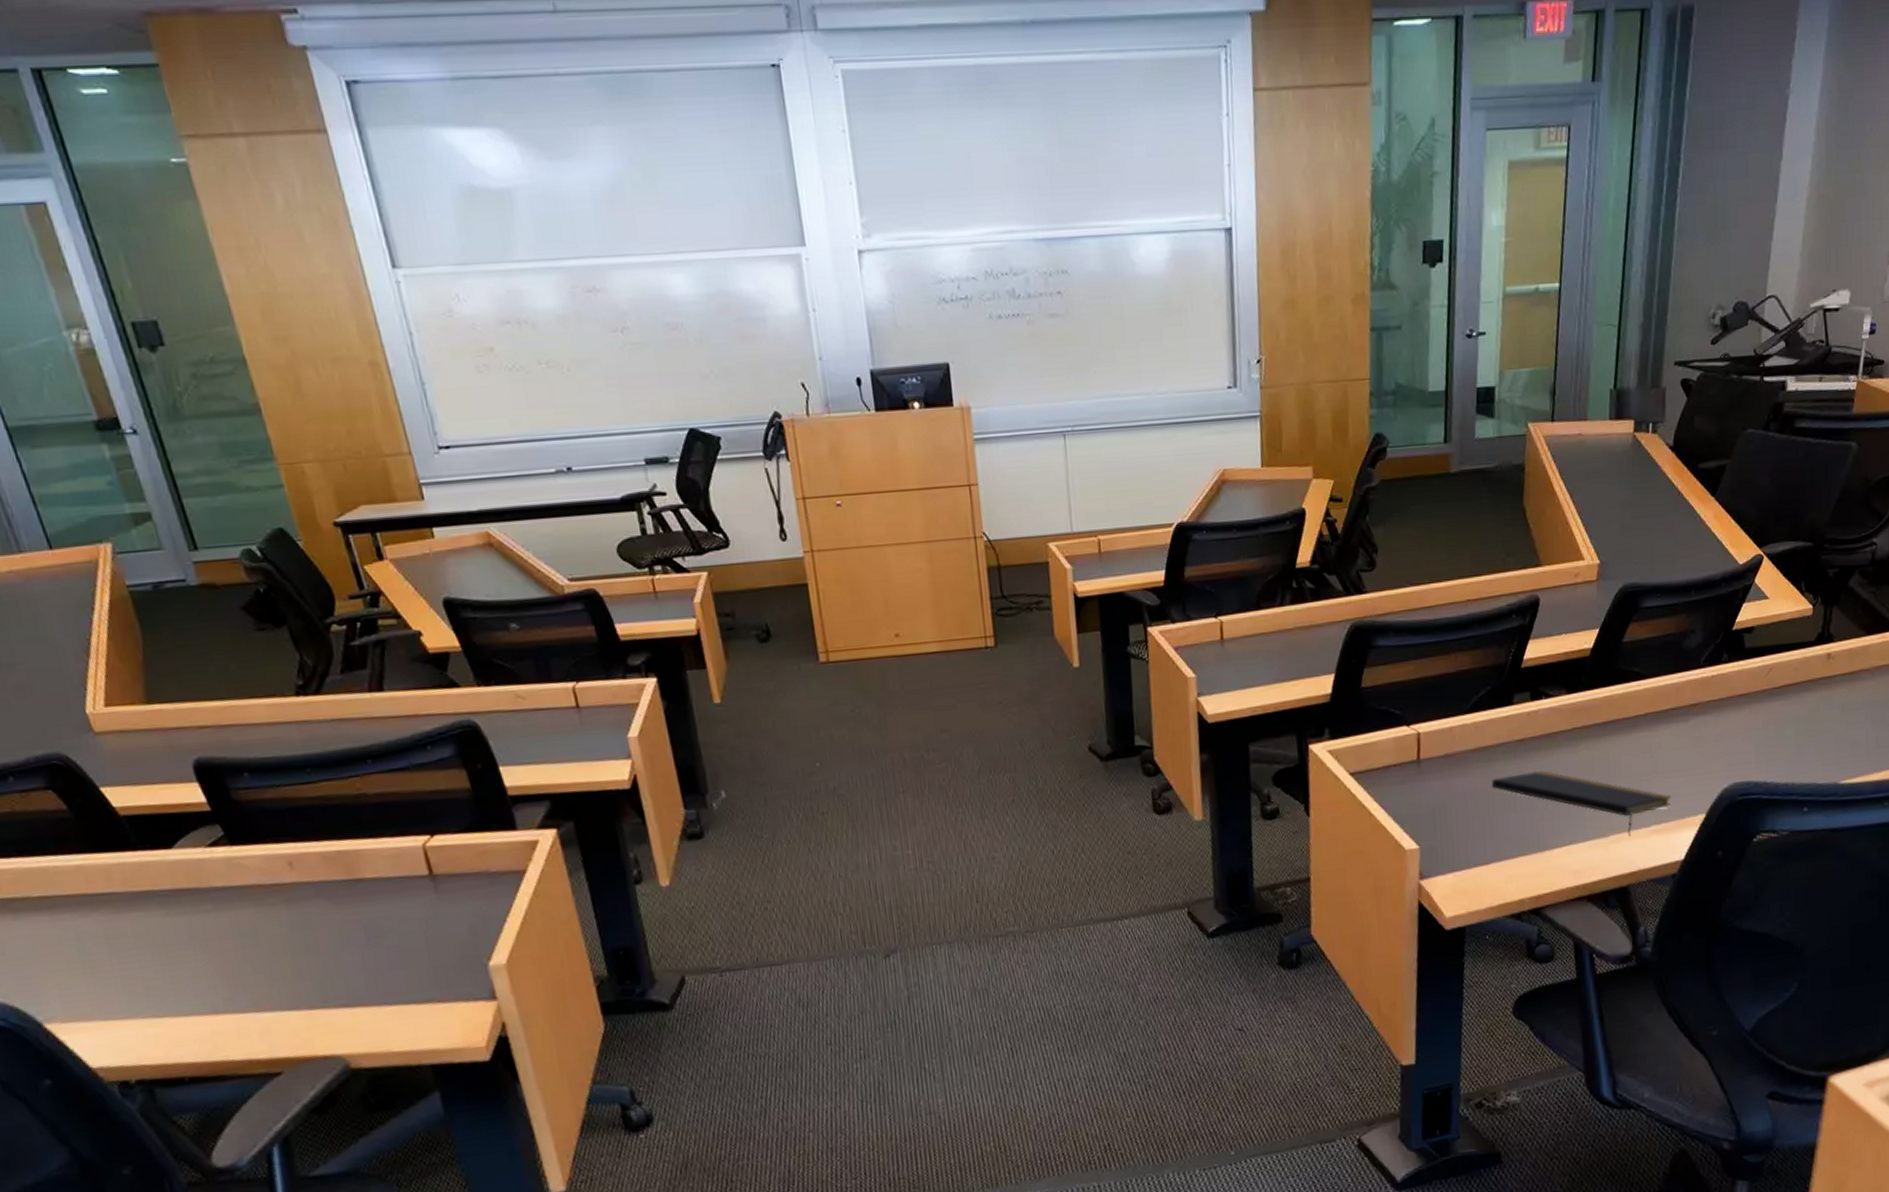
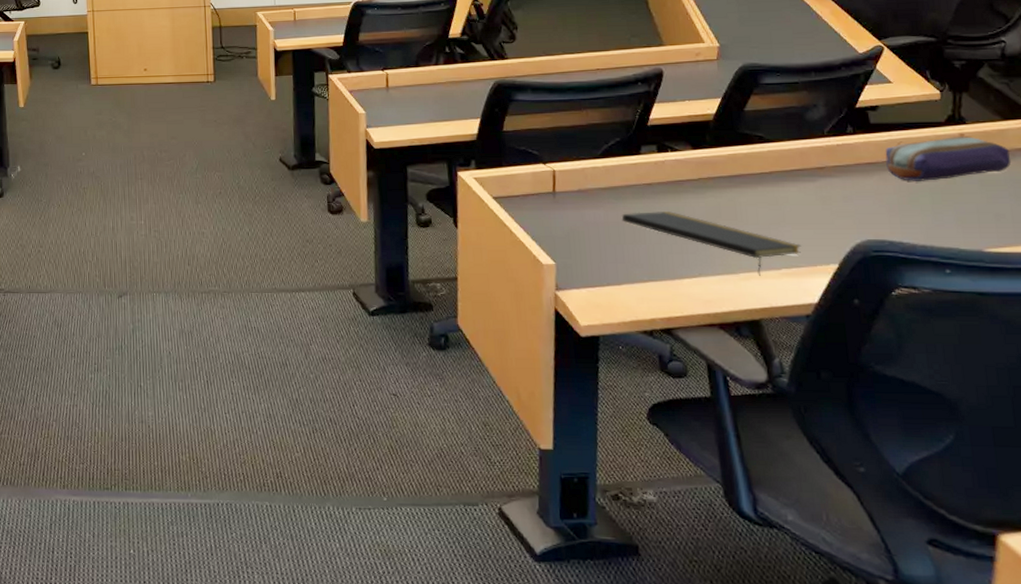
pencil case: none [1757,656,1871,712] -> present [885,136,1012,181]

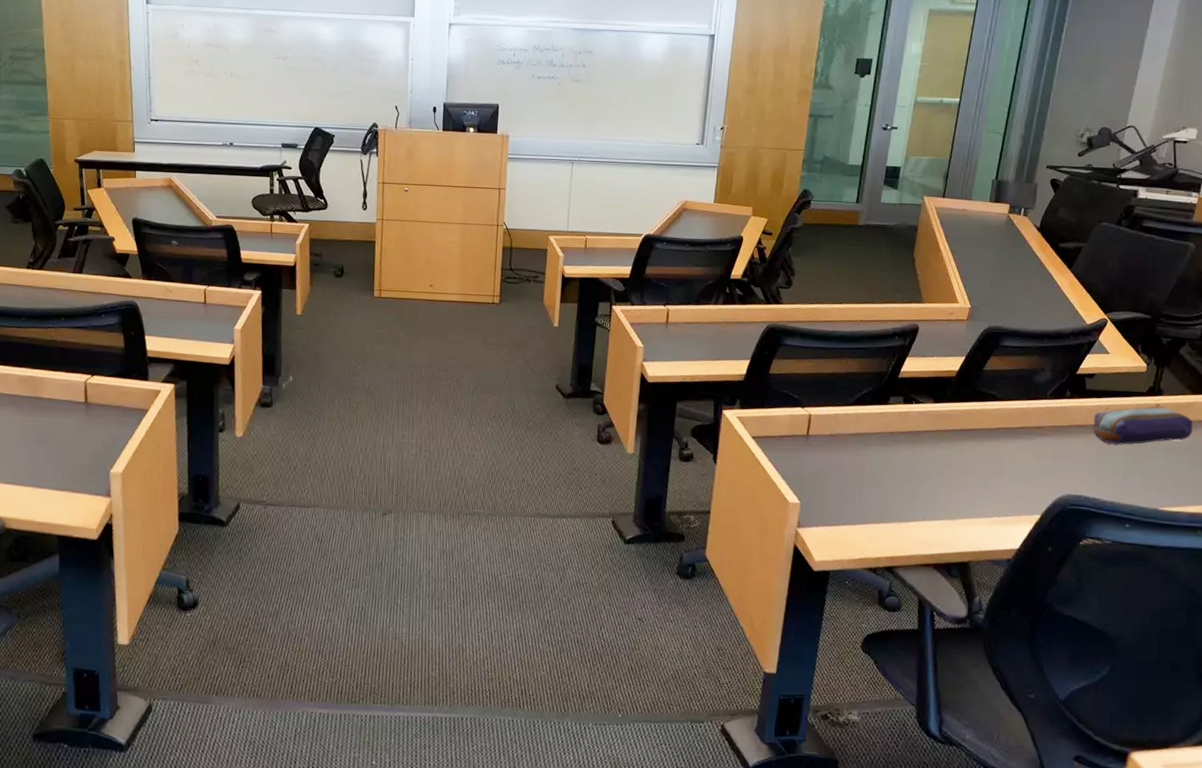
notepad: present [621,211,802,276] -> none [863,458,1013,522]

